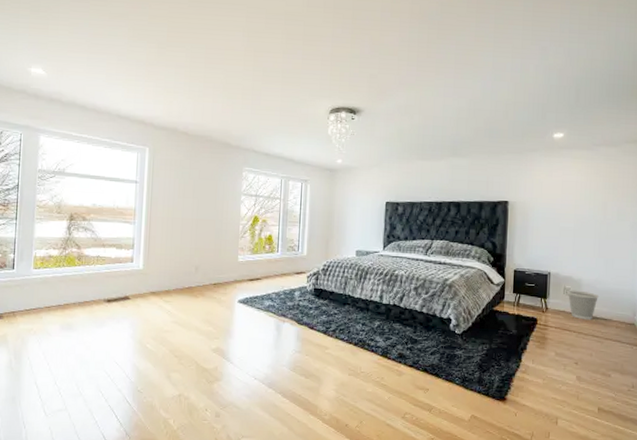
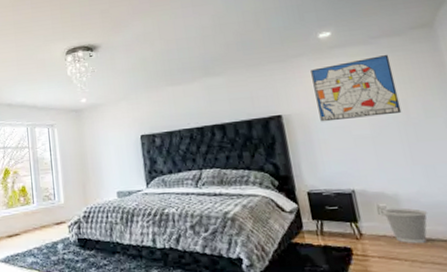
wall art: none [538,161,604,214] -> present [310,55,402,122]

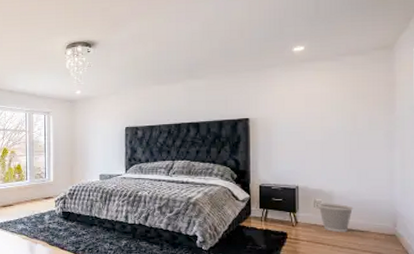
wall art: present [310,55,402,122] -> none [281,72,350,127]

